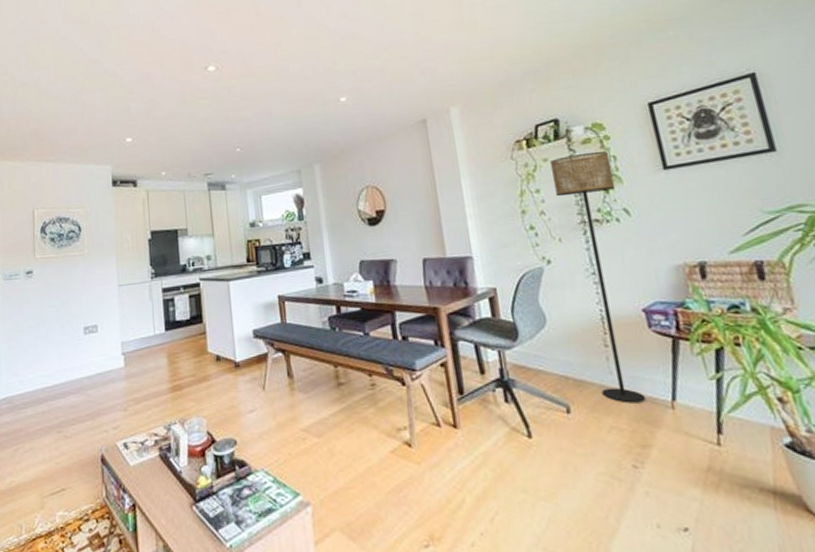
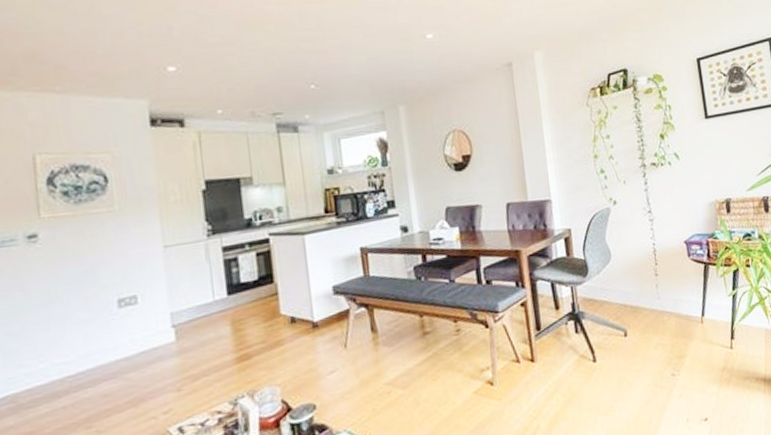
floor lamp: present [549,151,646,404] -> none [618,100,684,323]

